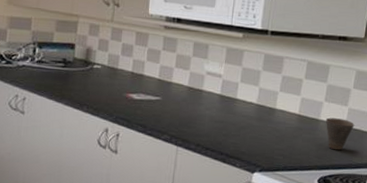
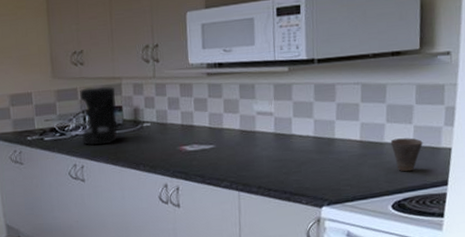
coffee maker: none [29,19,71,80] -> present [80,86,118,146]

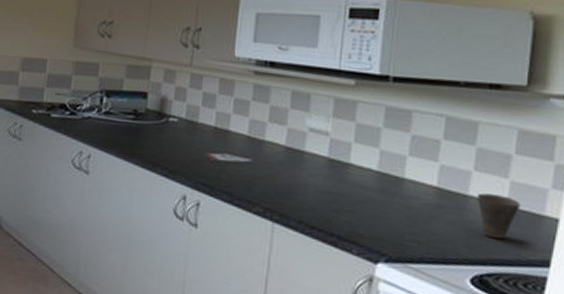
coffee maker: present [80,86,118,146] -> none [95,64,143,135]

